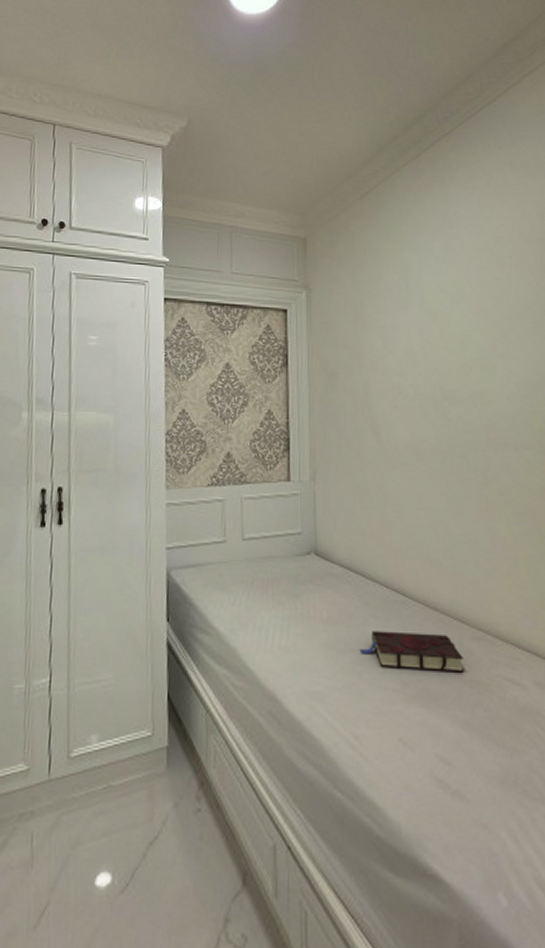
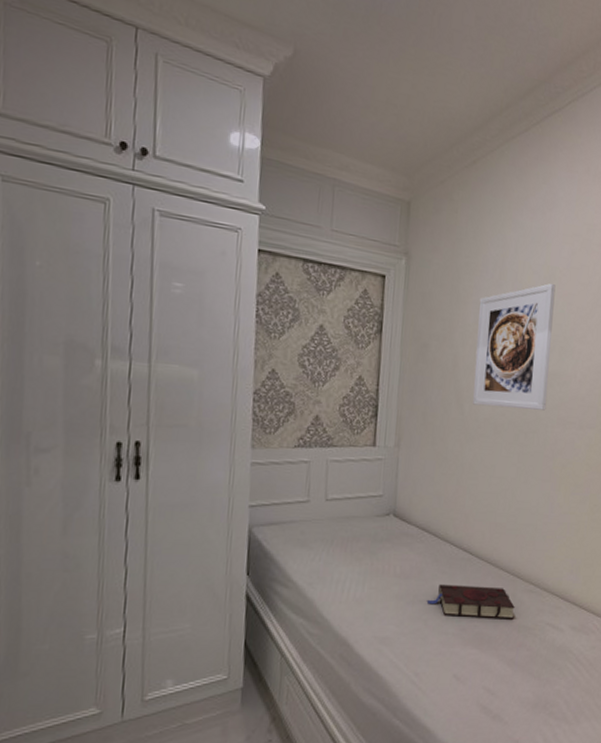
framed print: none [386,300,473,433] -> present [472,283,556,411]

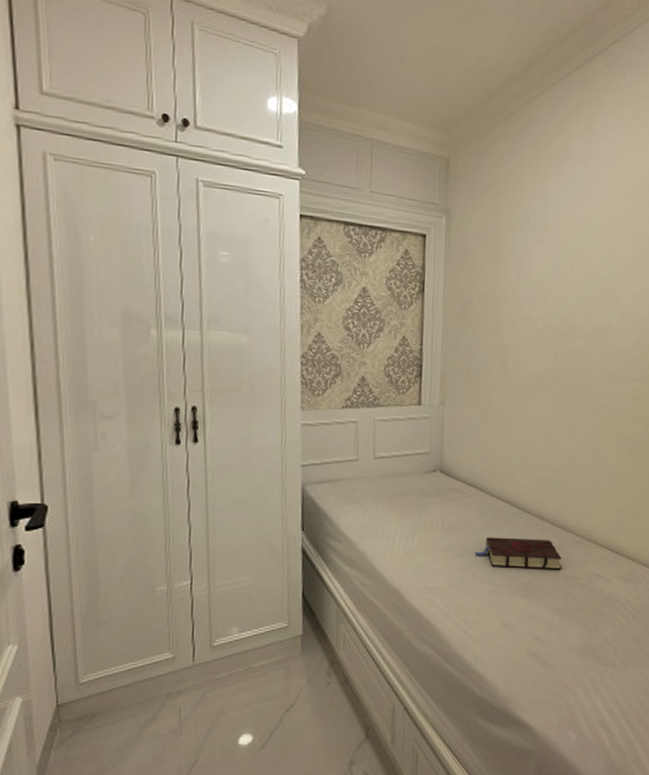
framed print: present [472,283,556,411] -> none [516,234,600,365]

